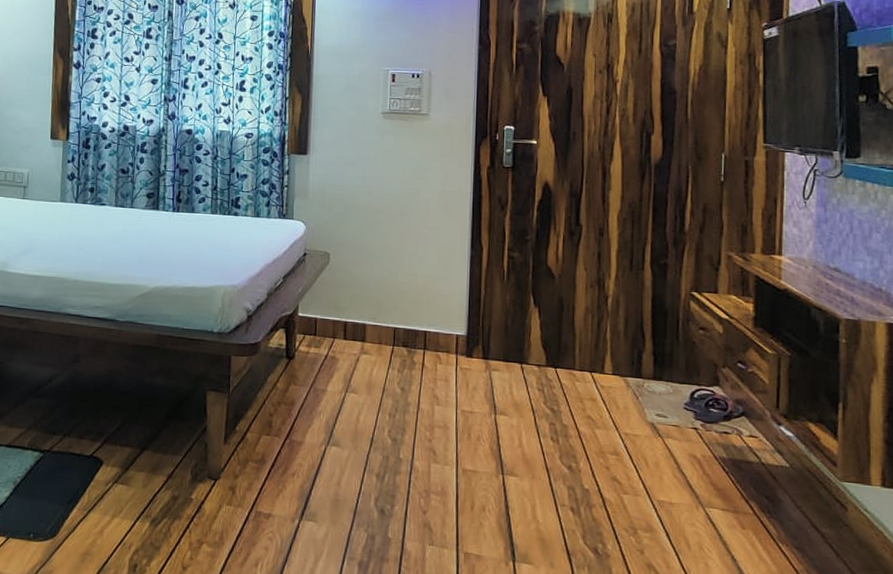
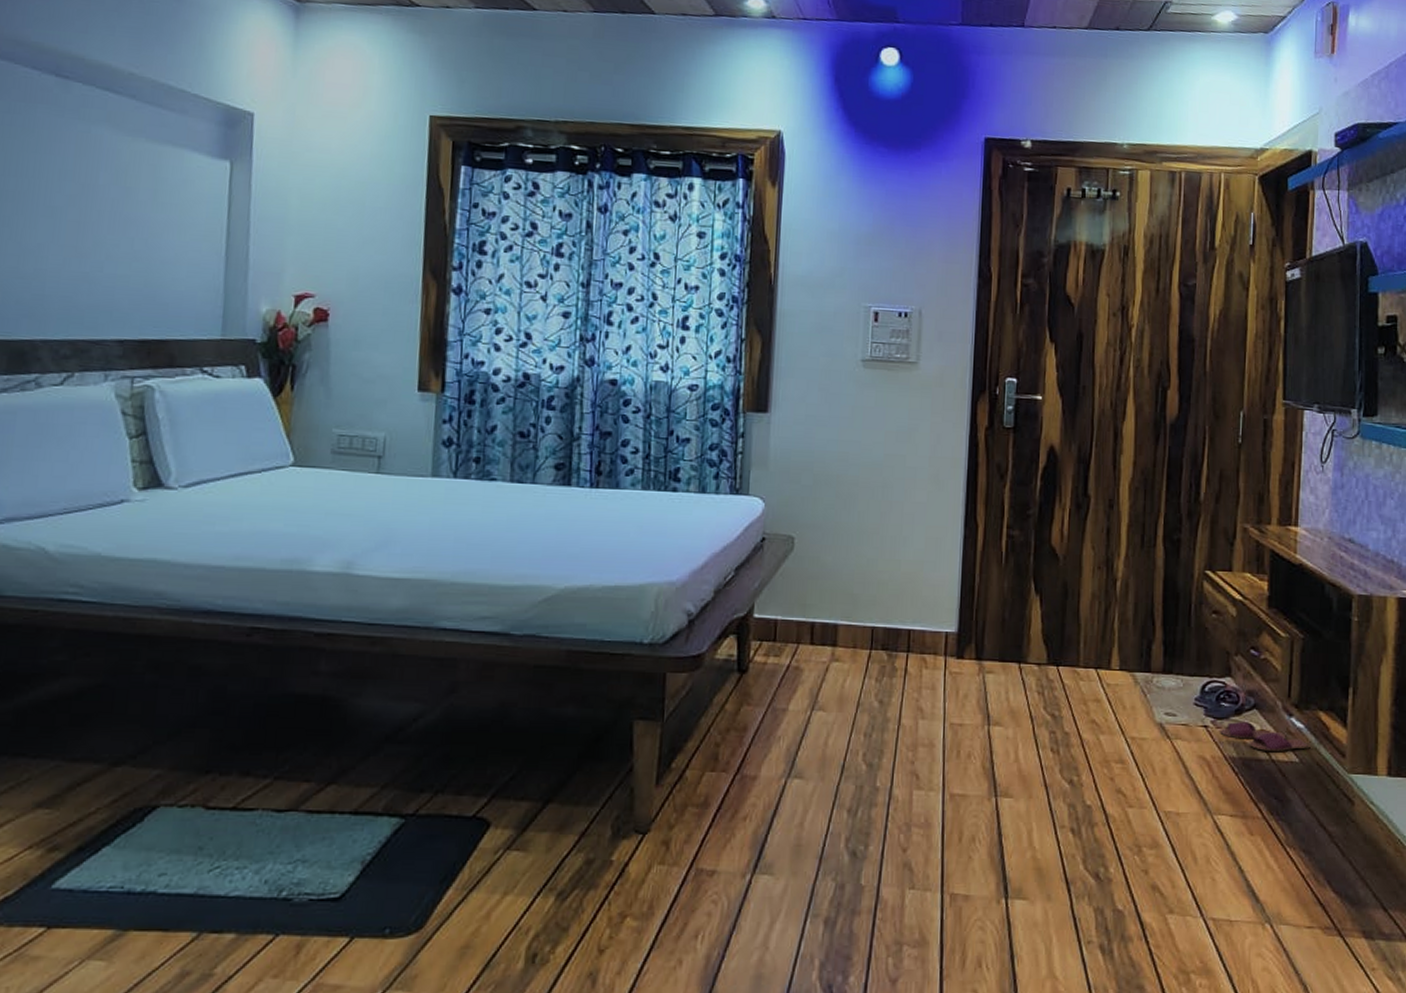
slippers: none [710,426,799,456] -> present [1220,722,1309,751]

